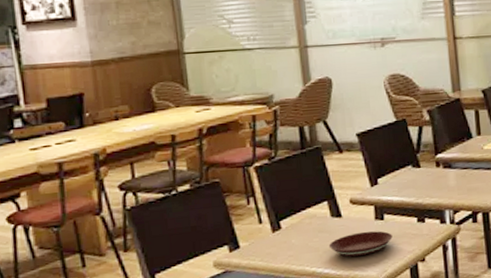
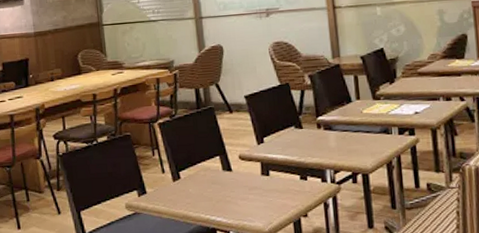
plate: present [328,231,393,257] -> none [220,185,277,208]

